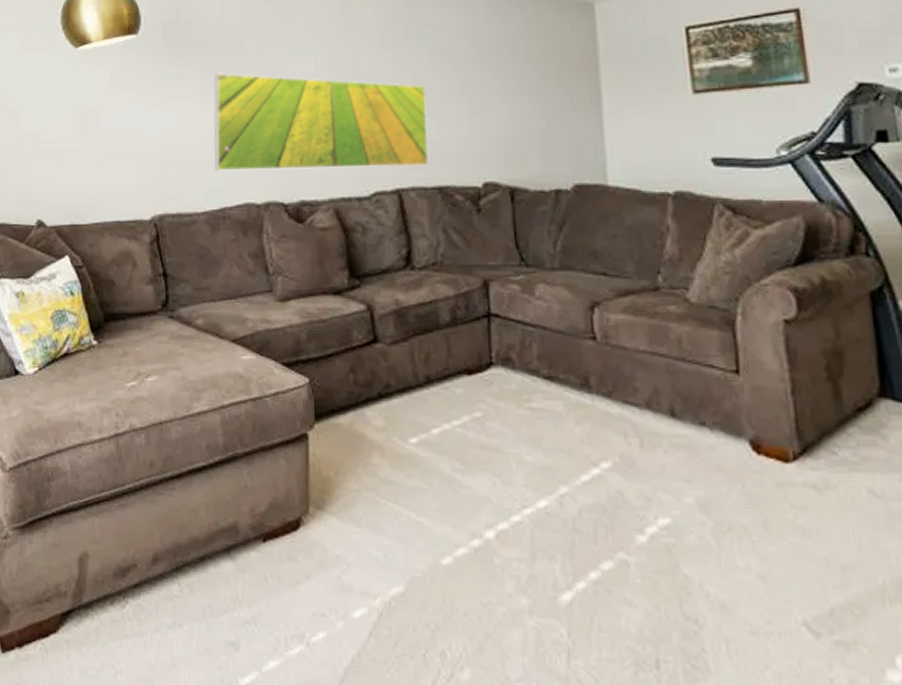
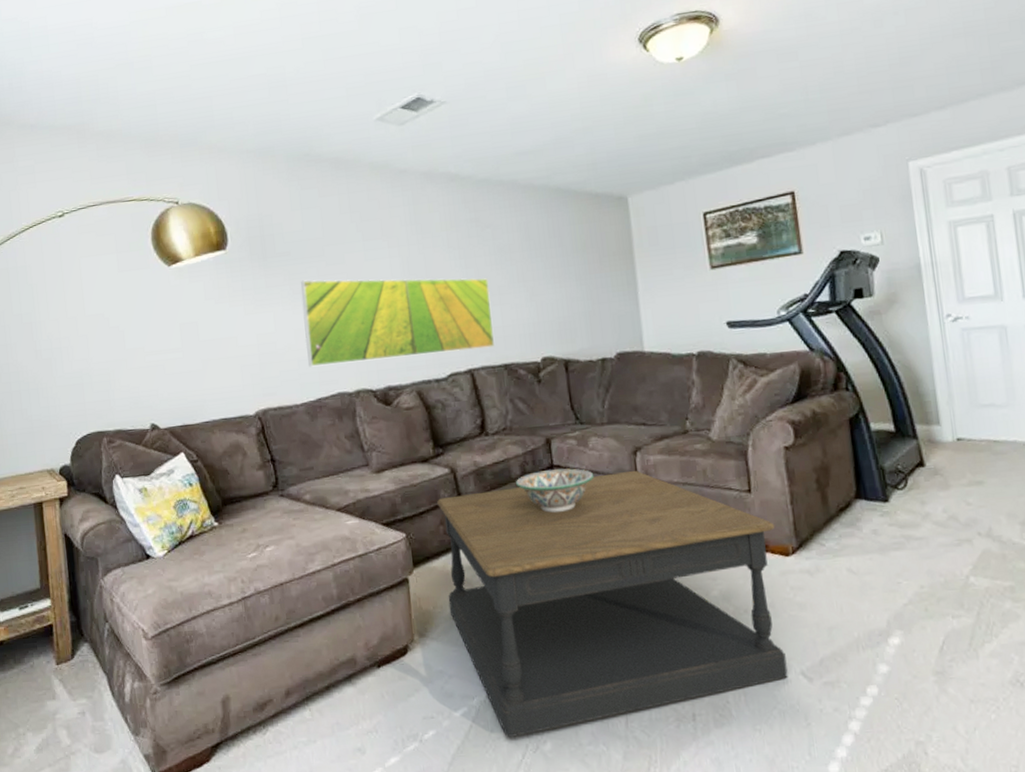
coffee table: none [347,330,786,657] -> present [436,470,788,737]
decorative bowl: none [444,319,540,372] -> present [516,468,594,513]

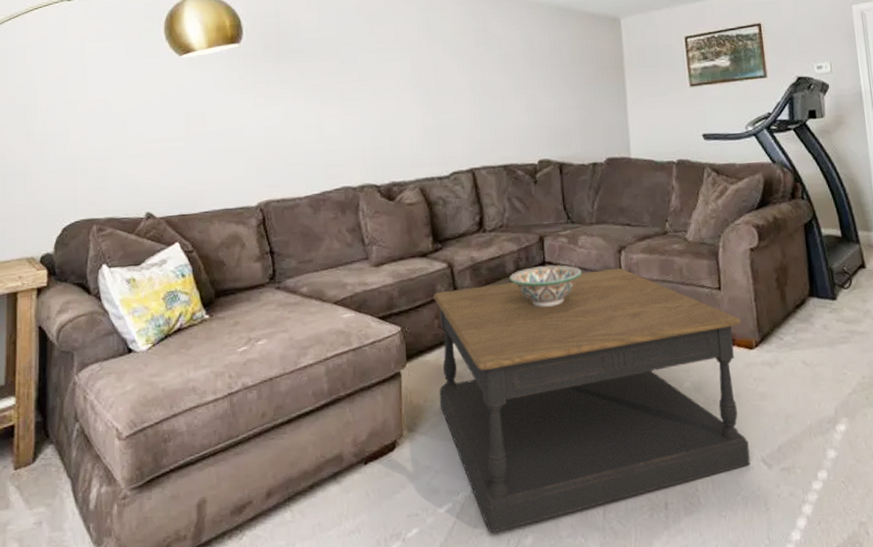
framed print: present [301,278,495,367] -> none [312,76,496,161]

